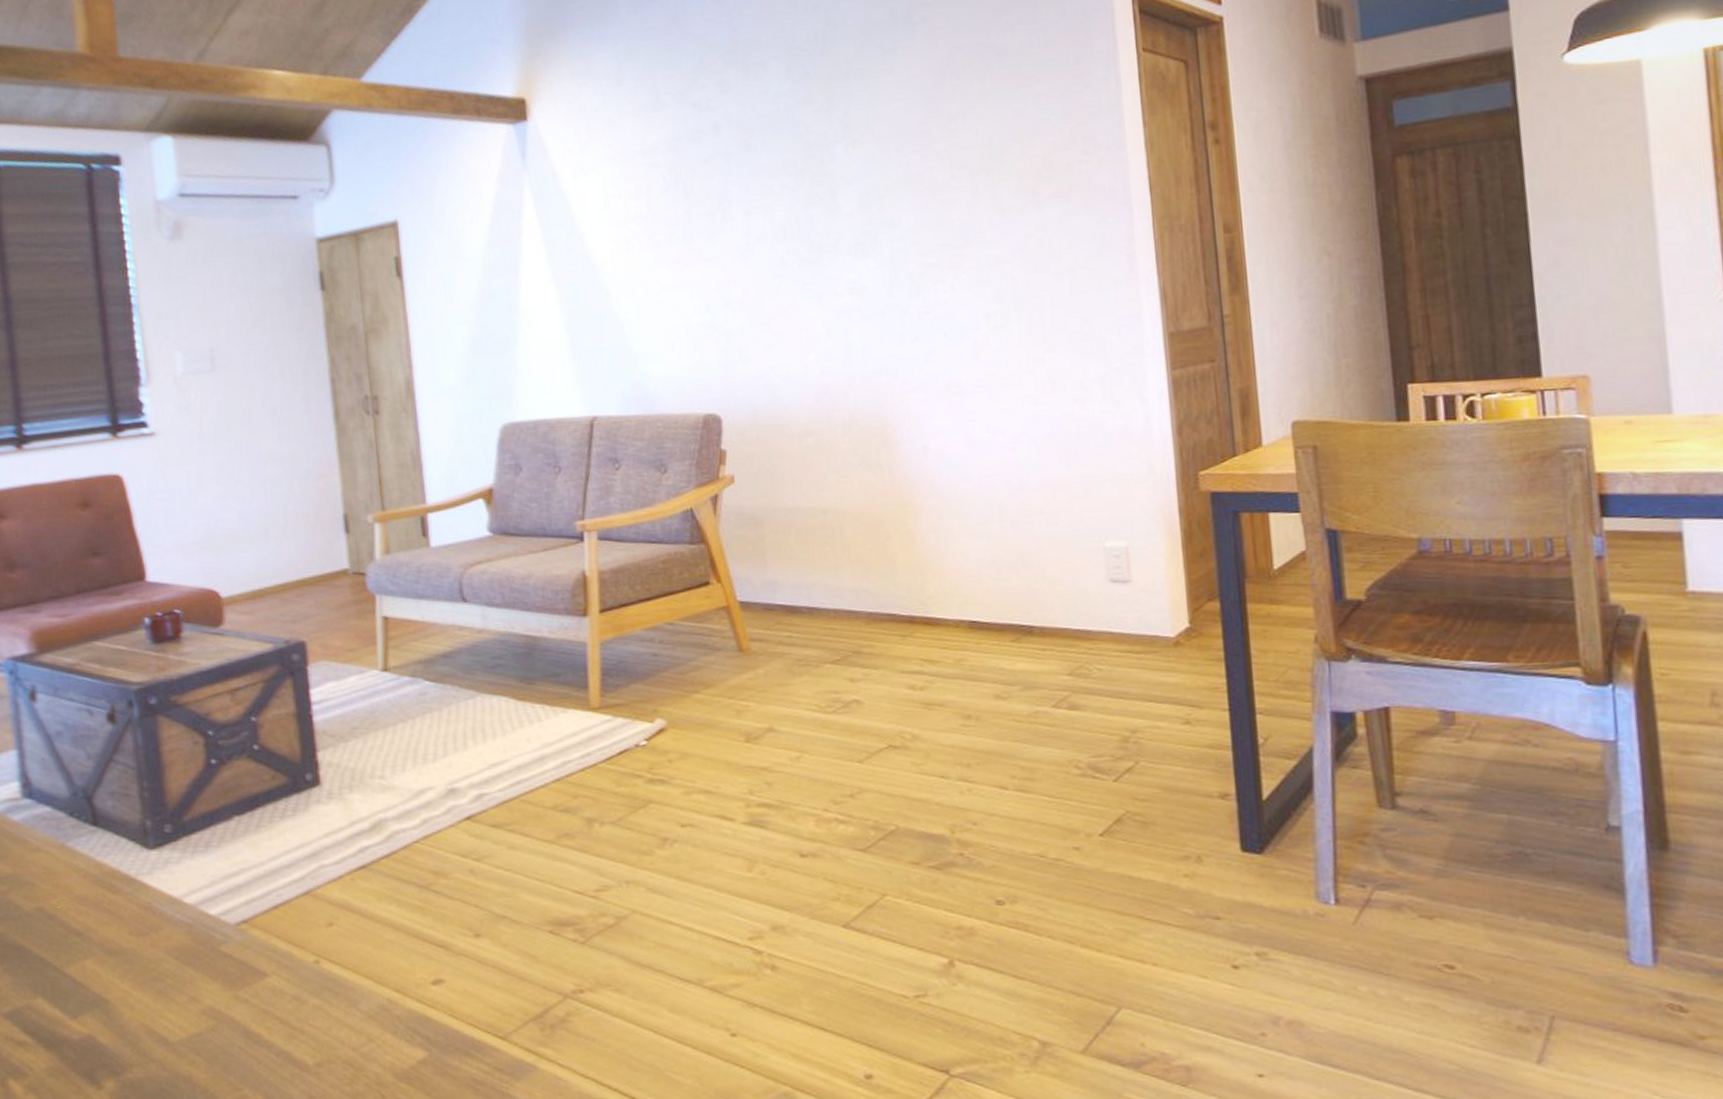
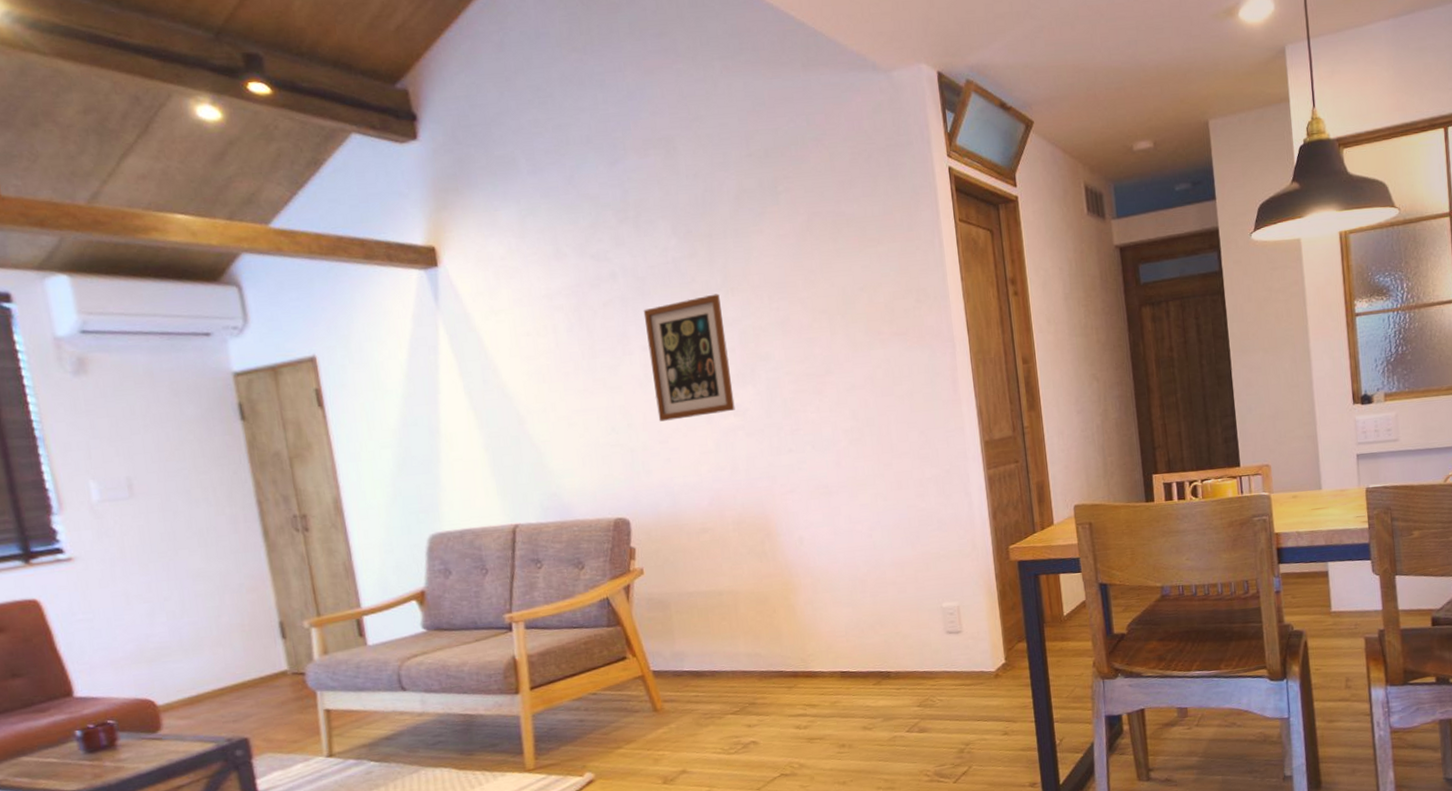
wall art: none [748,146,851,300] -> present [643,293,735,422]

